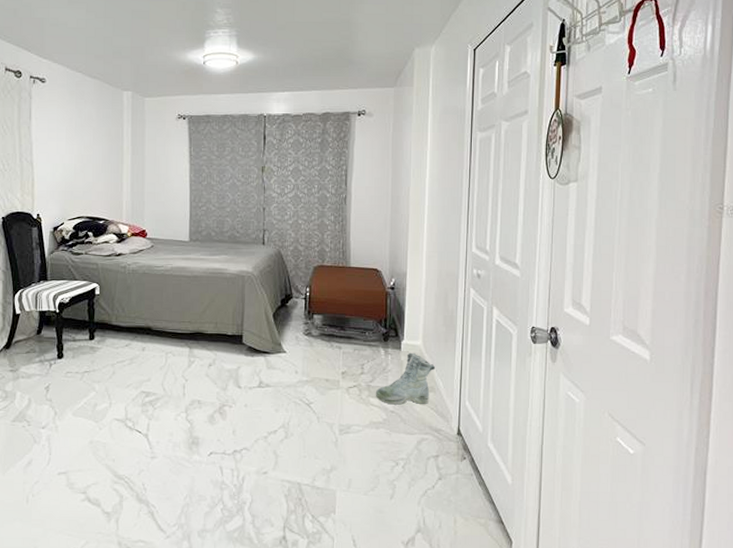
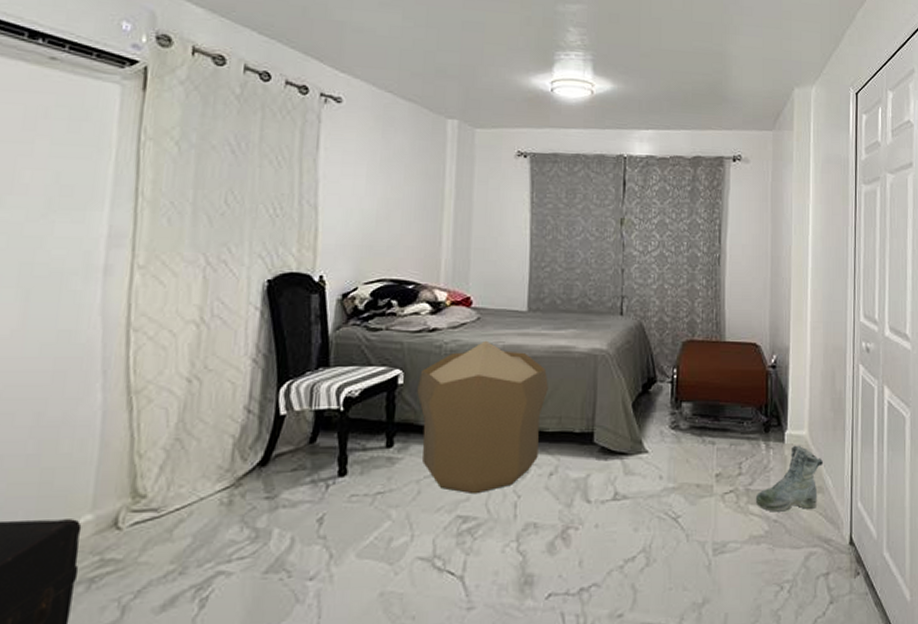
pouf: none [109,263,206,377] -> present [417,340,548,495]

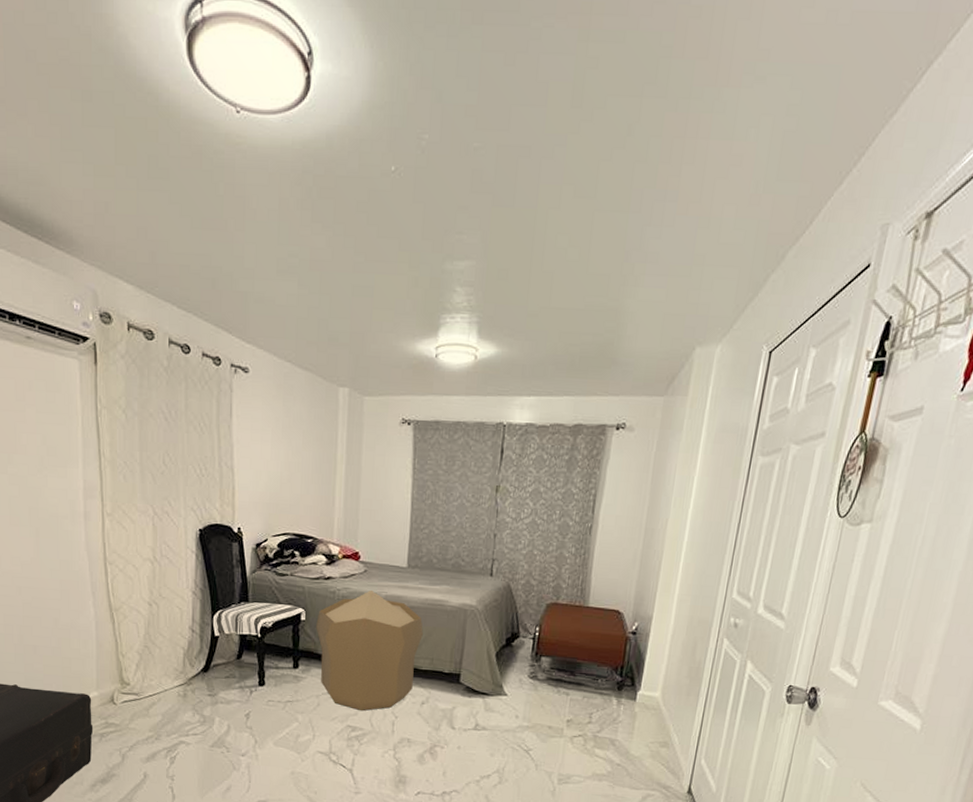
boot: present [755,445,824,512] -> none [601,704,673,759]

